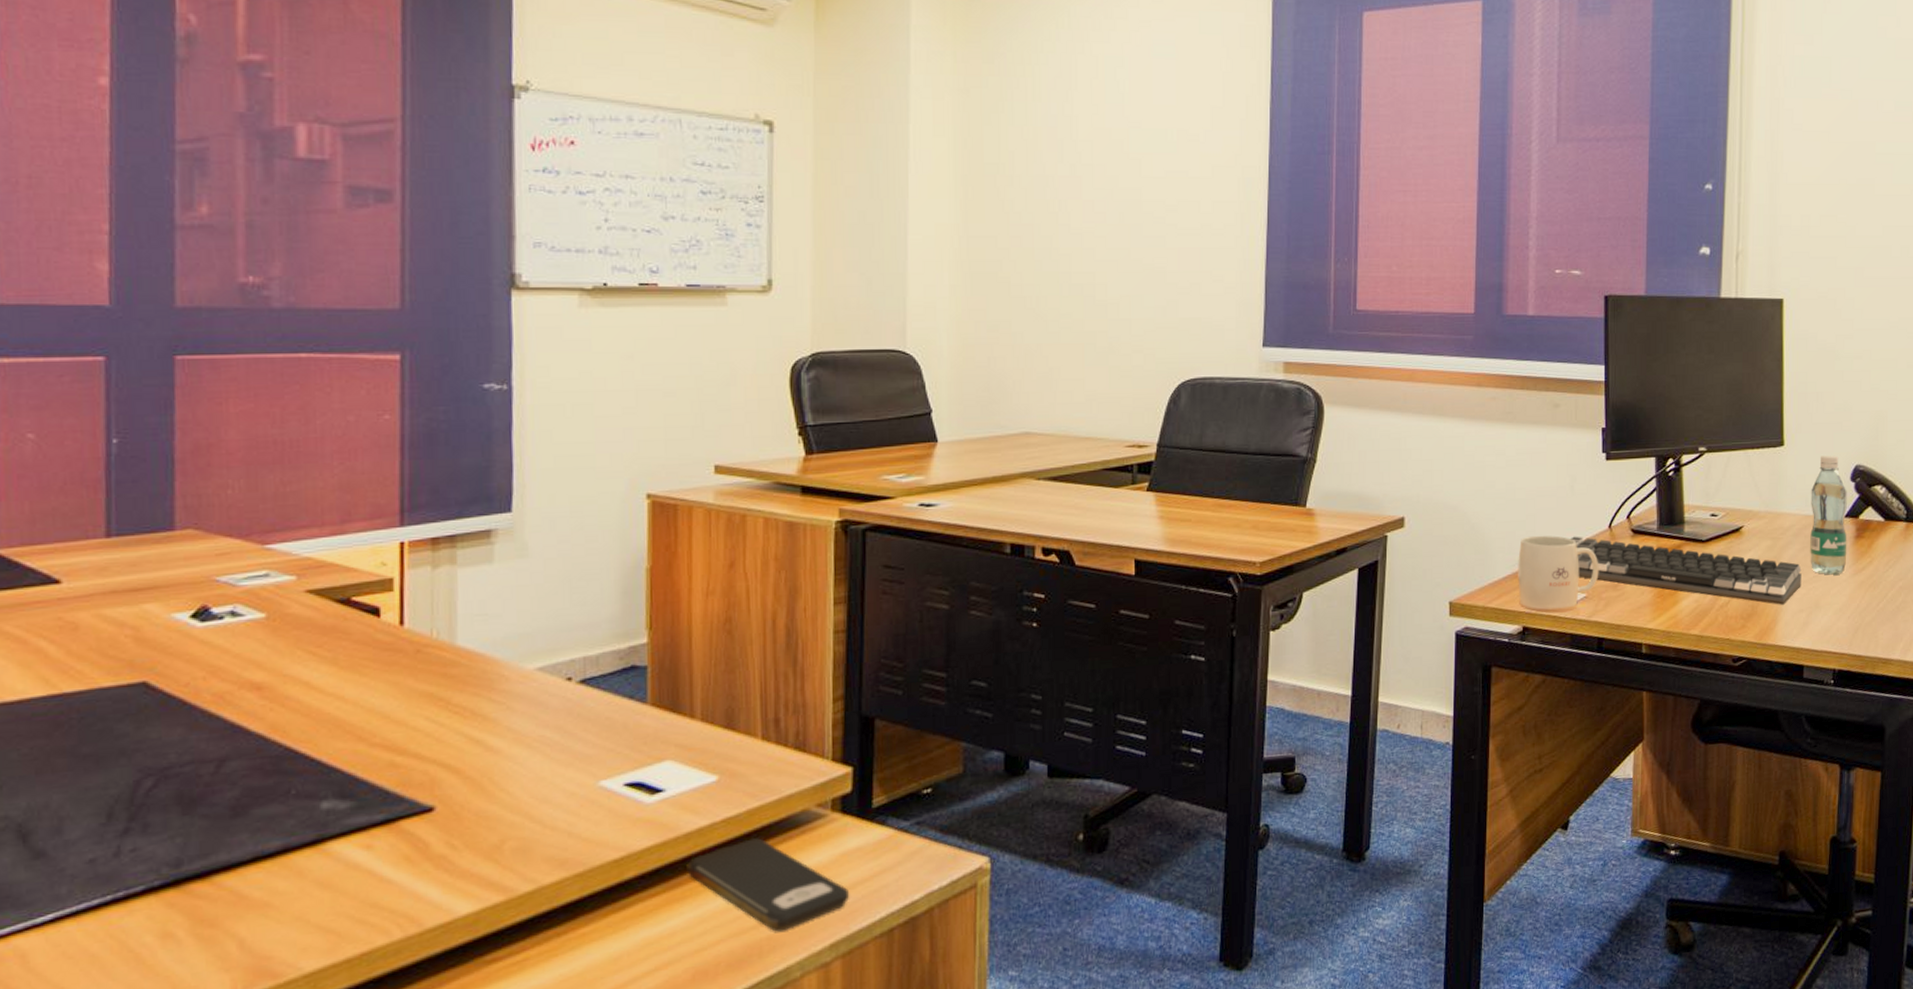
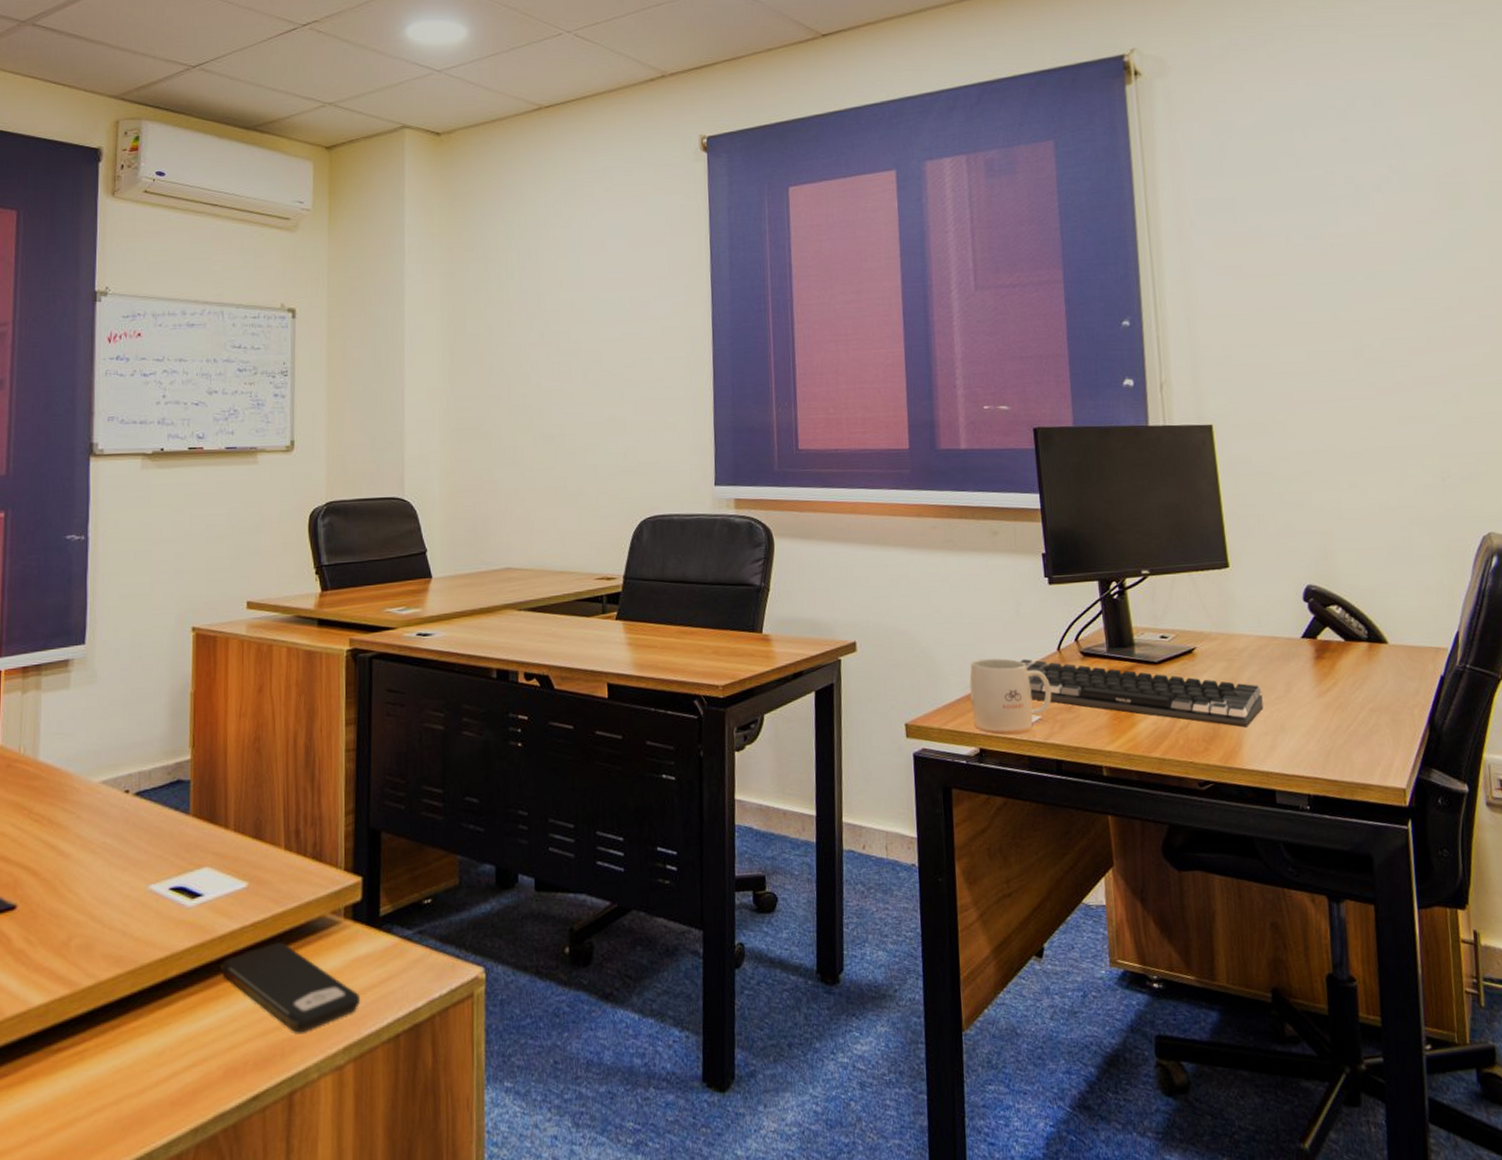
bottle: present [1810,455,1847,575] -> none [1262,576,1309,697]

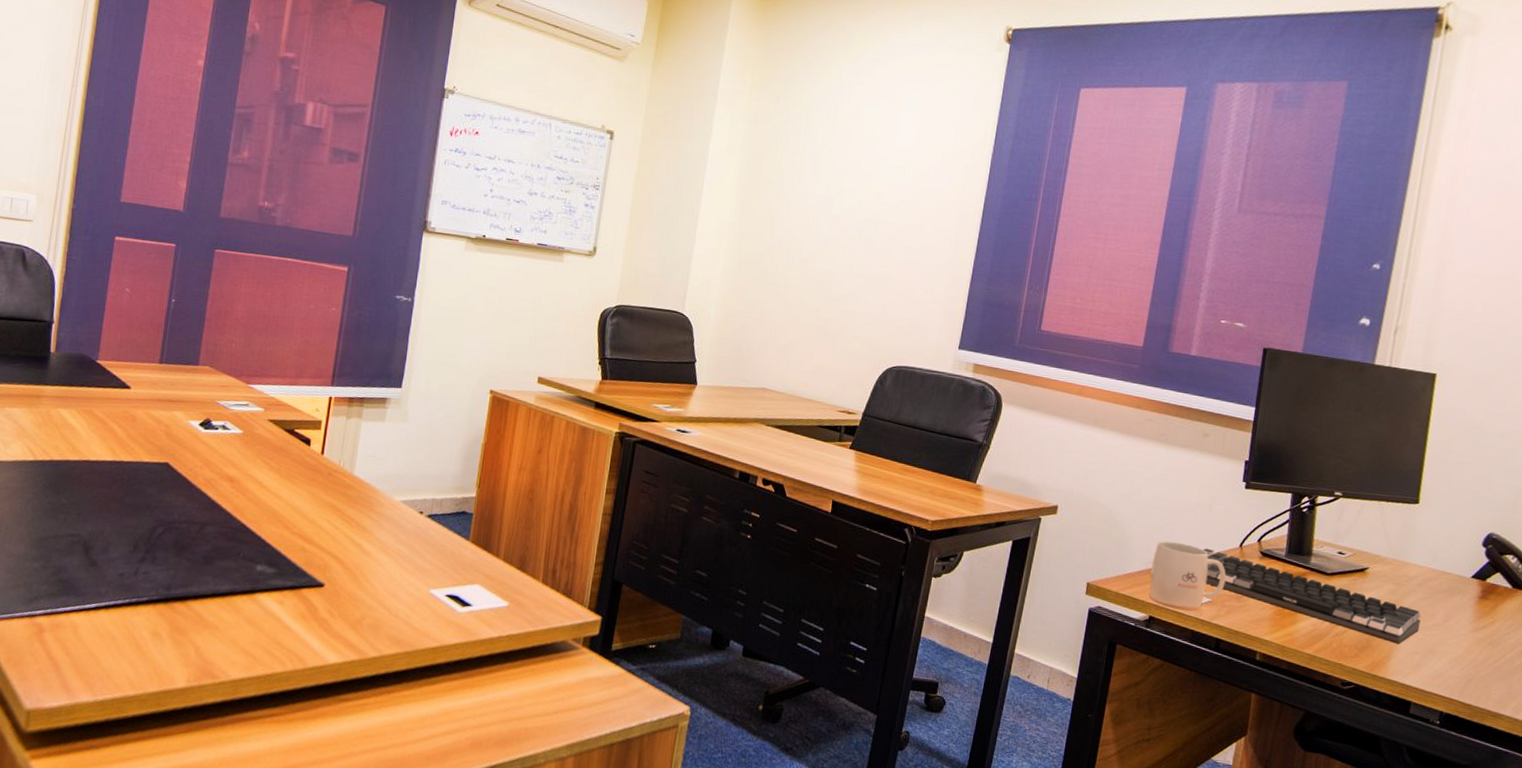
phone: present [220,942,361,1033] -> none [478,653,587,727]

